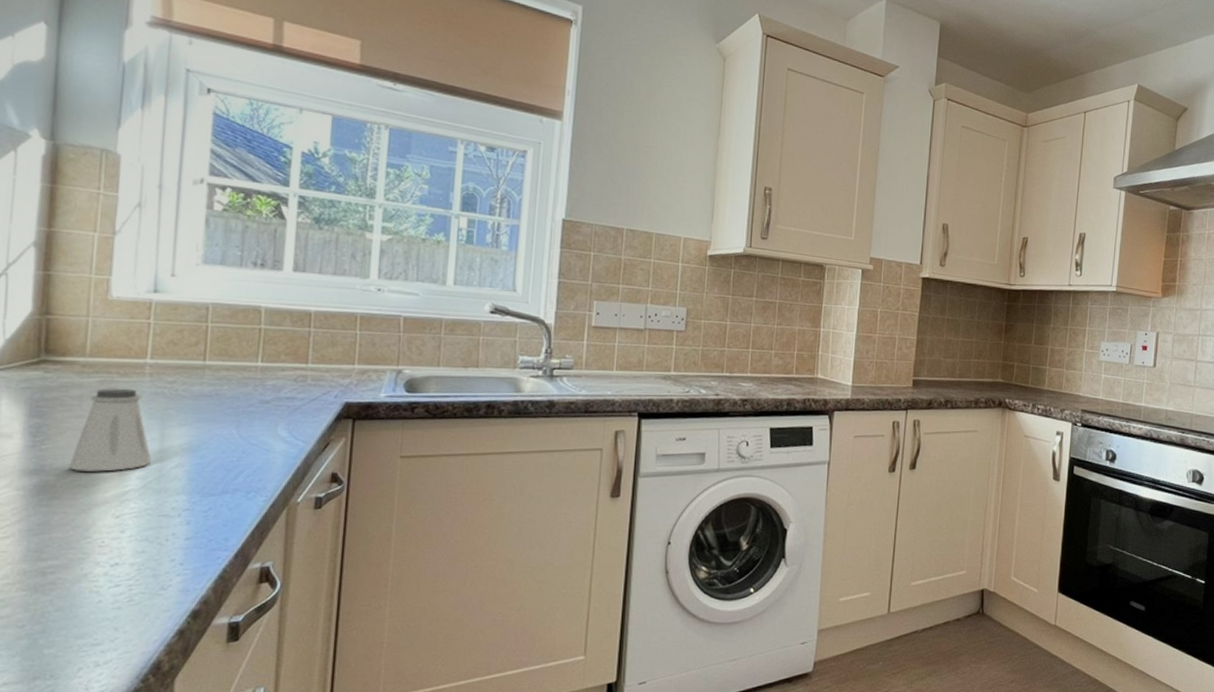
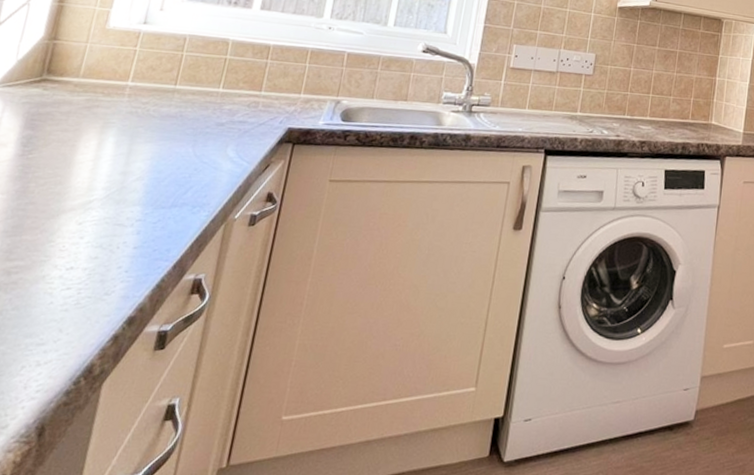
saltshaker: present [68,388,152,472] -> none [47,106,119,181]

